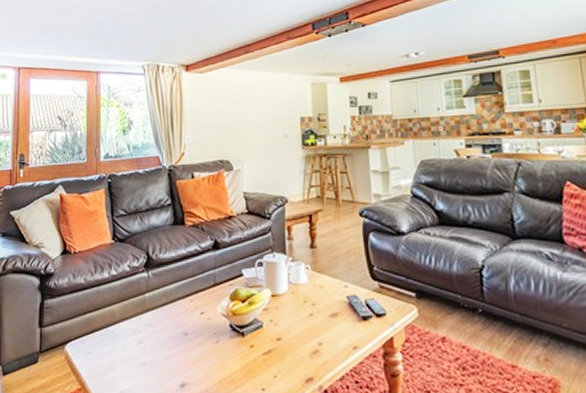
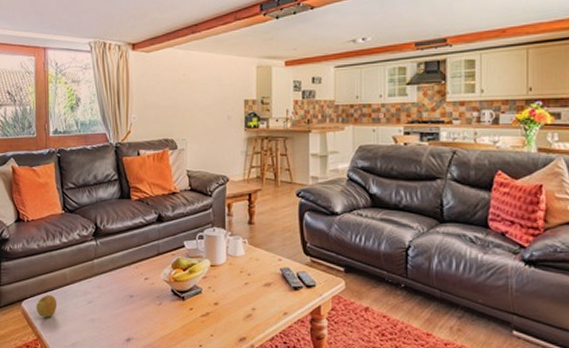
apple: none [81,335,105,363] -> present [36,294,58,318]

